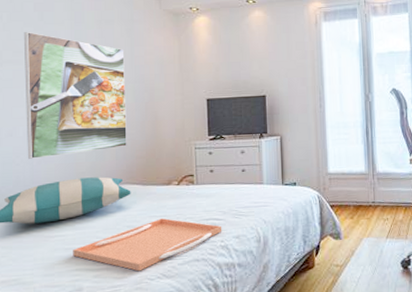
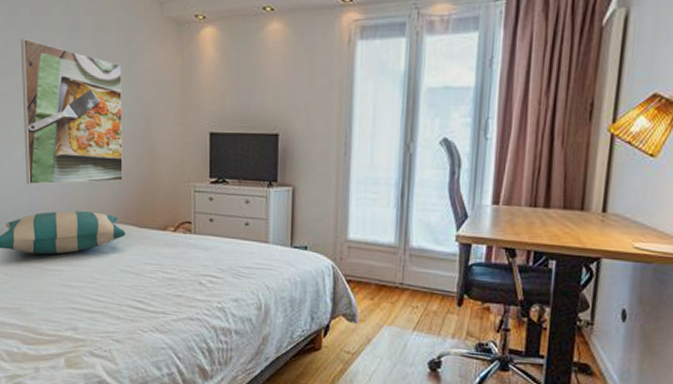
serving tray: present [73,218,222,272] -> none [69,267,220,321]

